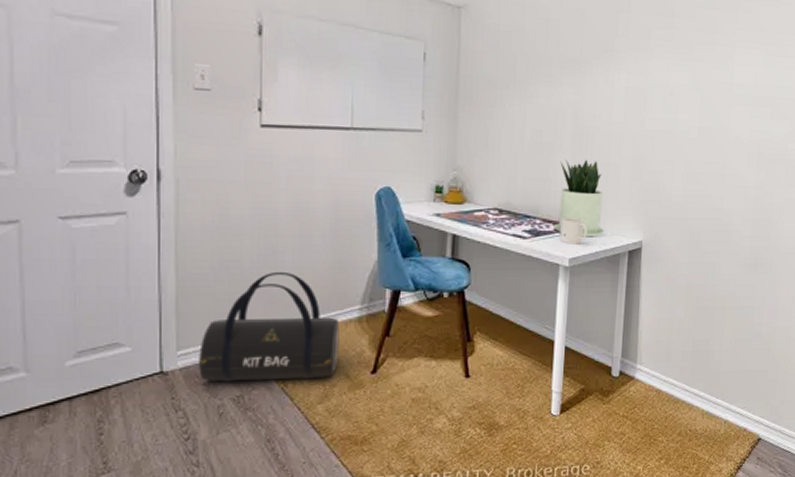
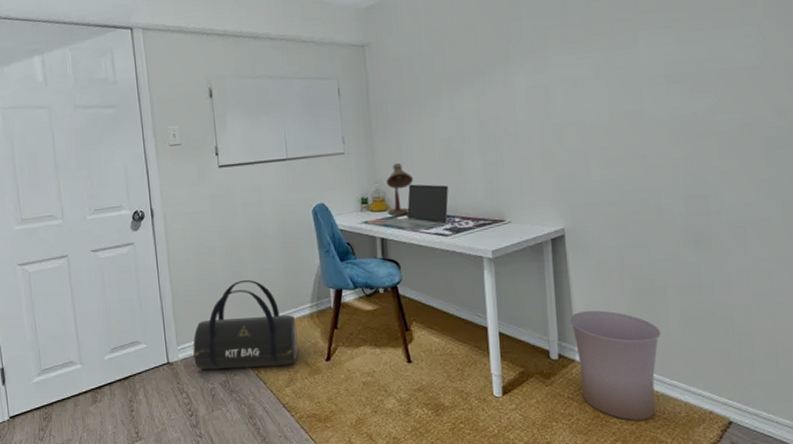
laptop: none [455,176,534,230] -> present [381,184,449,231]
desk lamp: none [464,150,496,210] -> present [386,162,413,215]
planter: present [553,159,605,237] -> none [471,158,524,230]
mug: present [560,218,587,244] -> none [479,213,507,238]
waste bin: none [634,328,714,438] -> present [569,310,661,420]

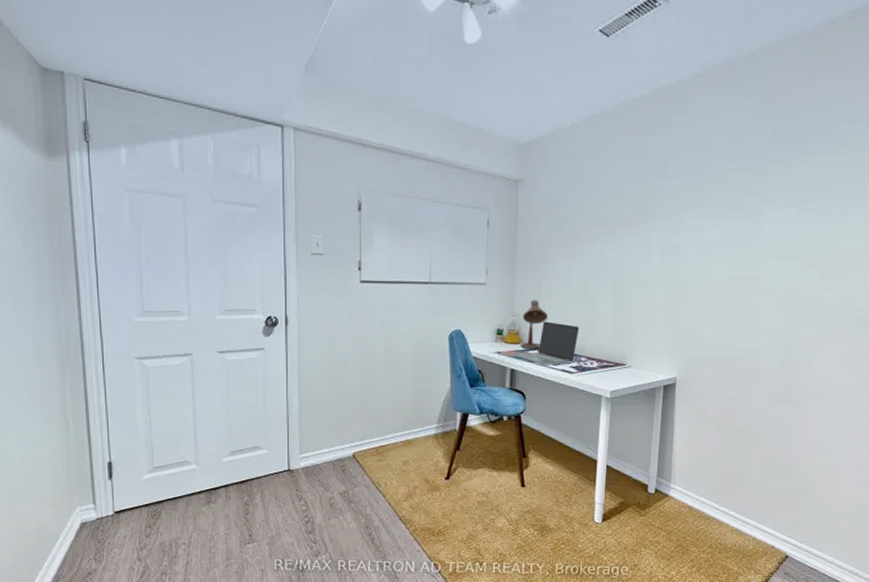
duffel bag: present [193,279,298,370] -> none [316,395,421,480]
waste bin: present [569,310,661,420] -> none [669,453,744,550]

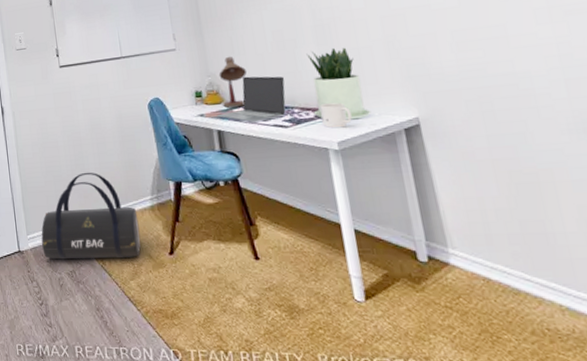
duffel bag: none [316,395,421,480] -> present [41,172,141,260]
planter: none [597,306,643,373] -> present [306,47,371,120]
mug: none [602,356,627,379] -> present [319,102,352,129]

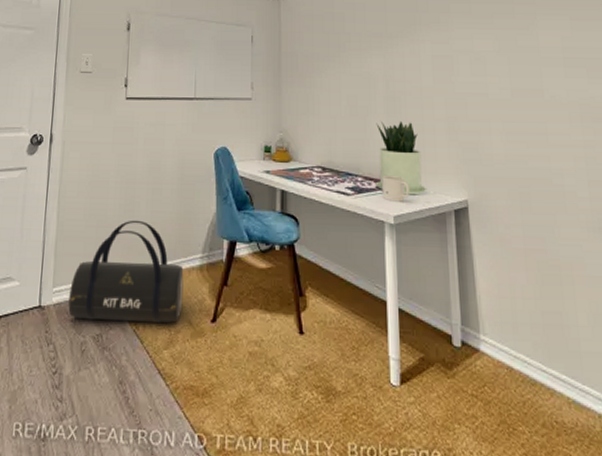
laptop: present [216,76,286,123] -> none [282,137,353,187]
desk lamp: present [218,56,247,108] -> none [290,114,318,168]

